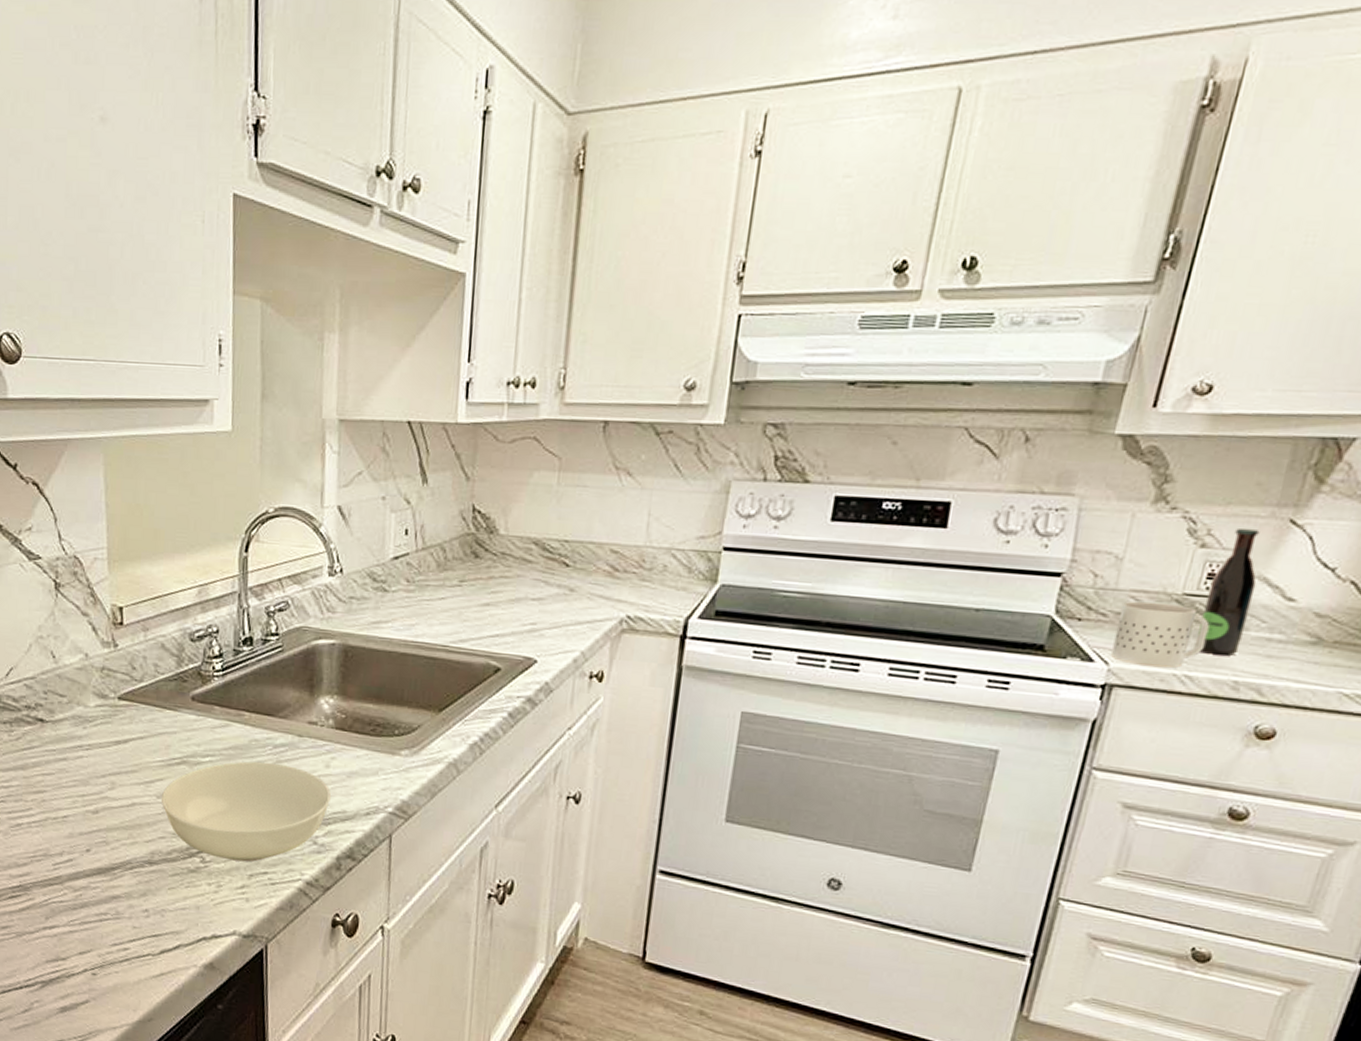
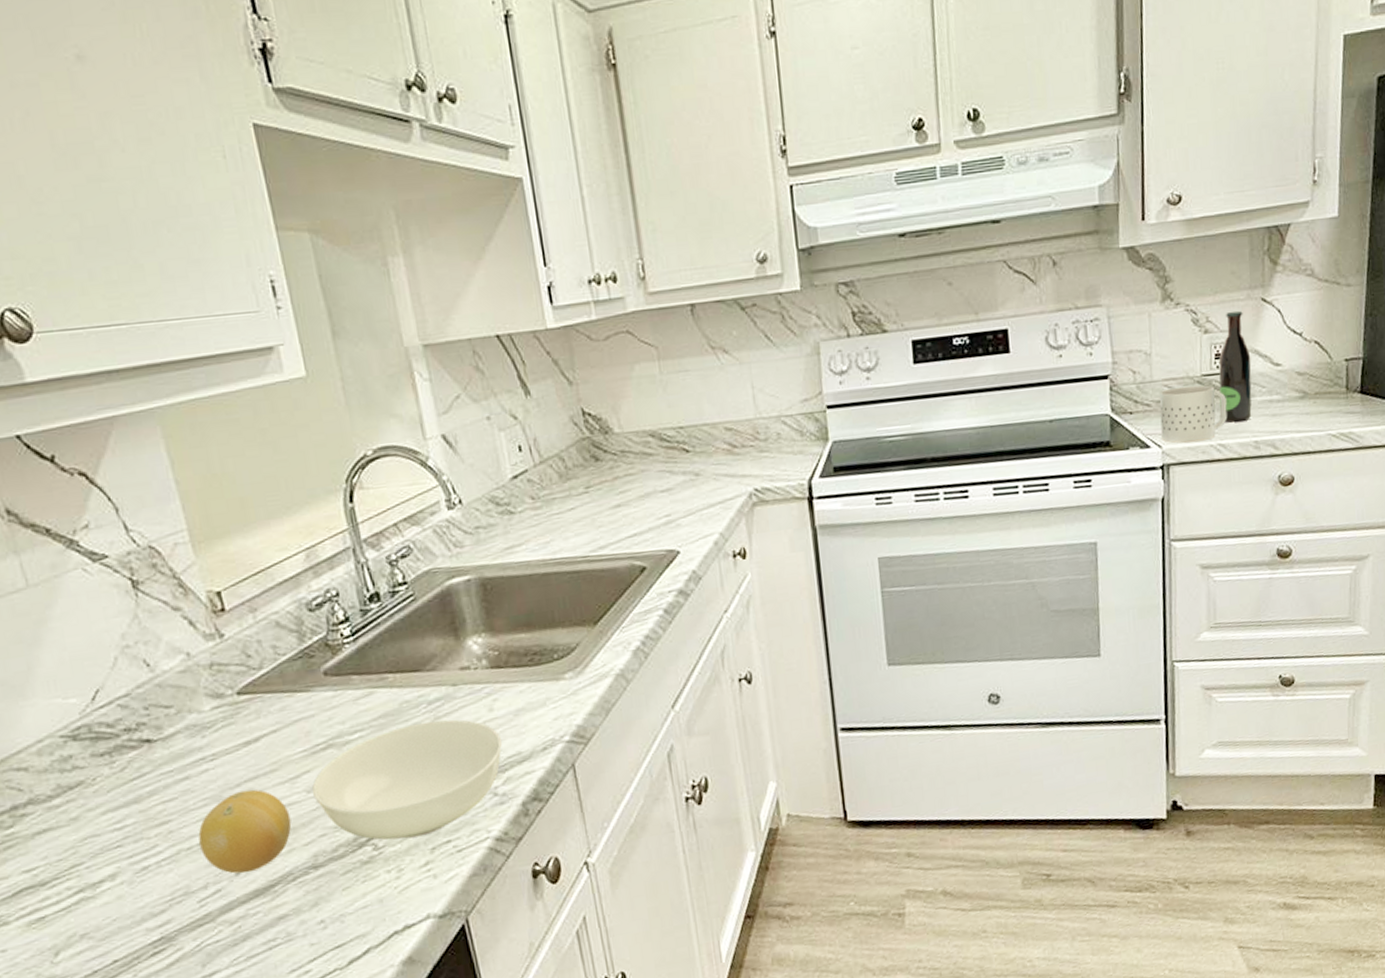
fruit: none [64,781,139,852] -> present [198,789,292,874]

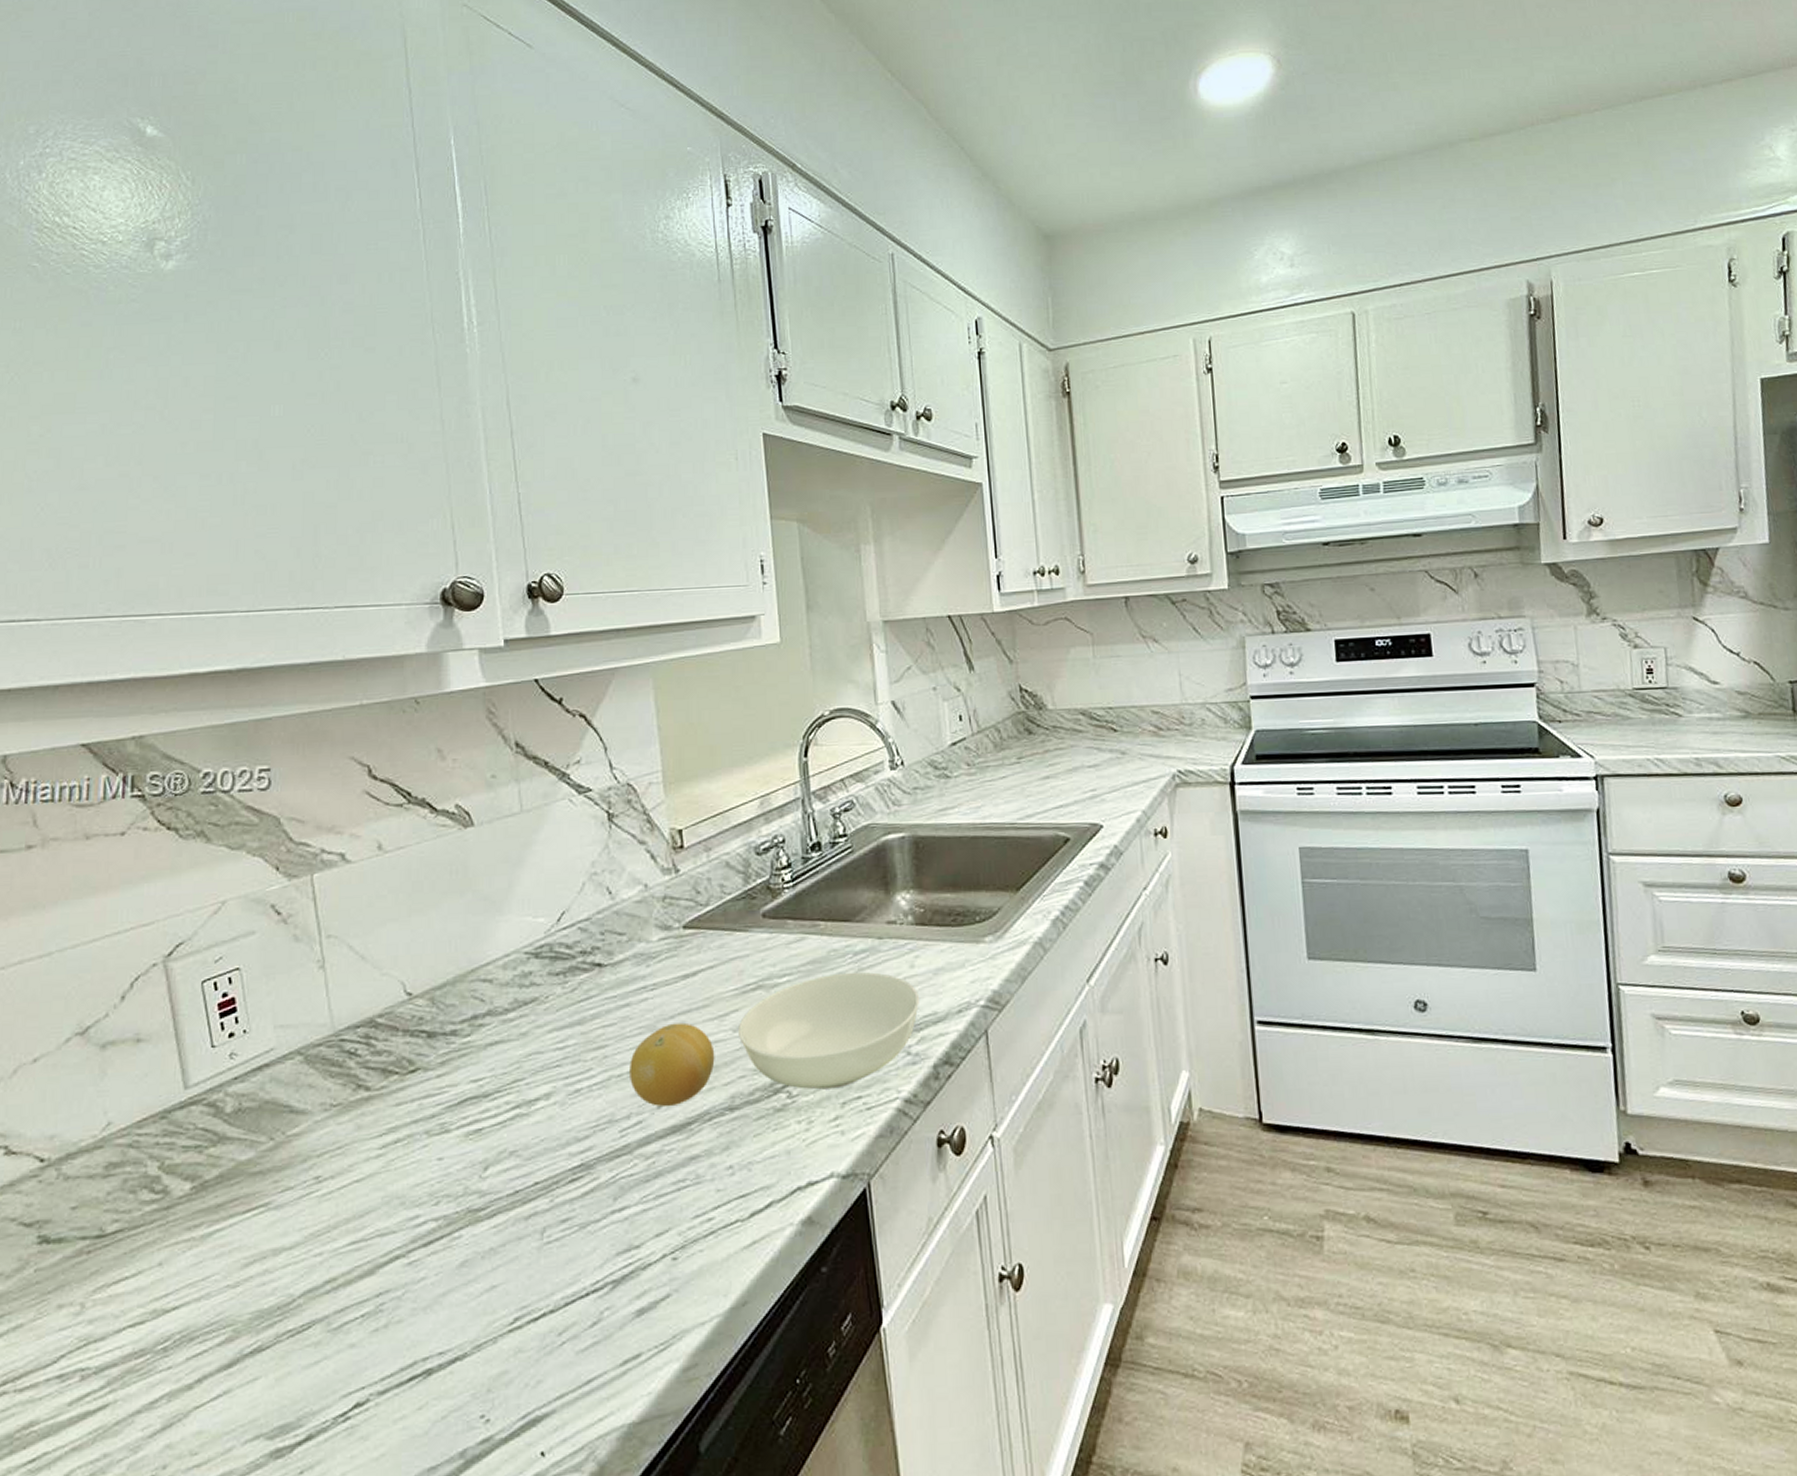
mug: present [1159,385,1227,444] -> none [1589,698,1664,756]
bottle: present [1218,310,1252,423] -> none [1651,628,1691,738]

